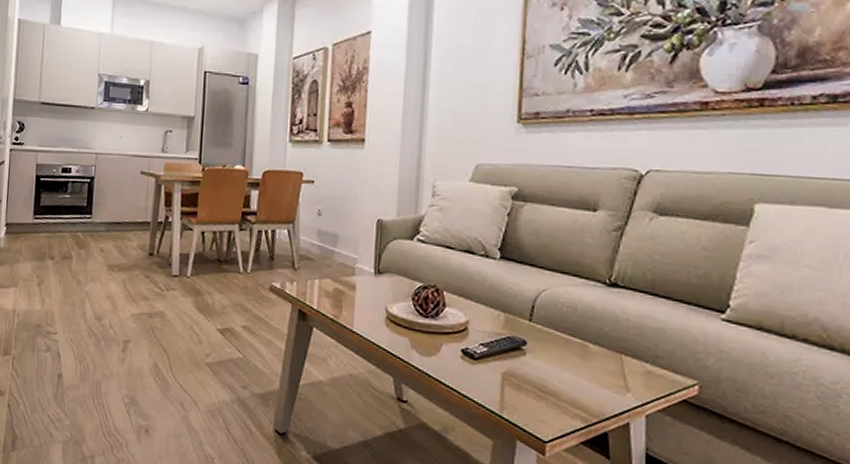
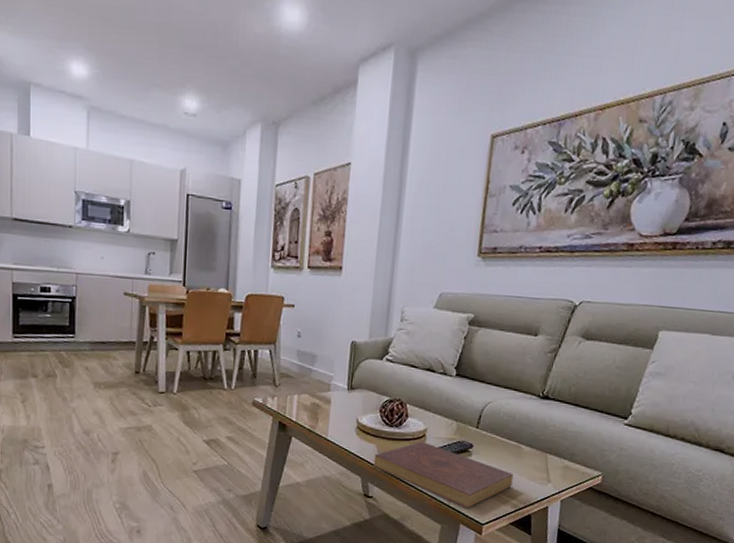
decorative book: none [407,336,581,421] -> present [373,442,514,508]

